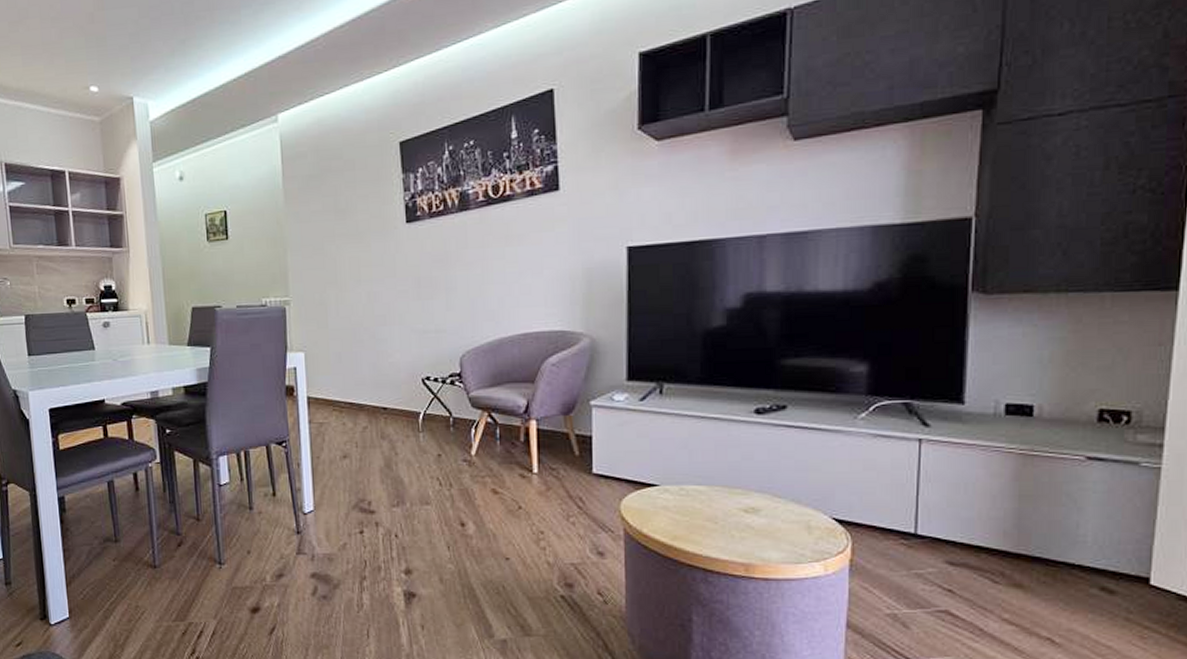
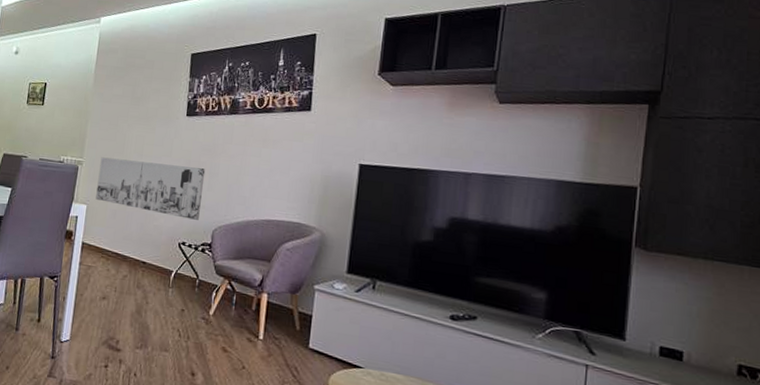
wall art: none [311,285,442,349] -> present [95,157,206,220]

